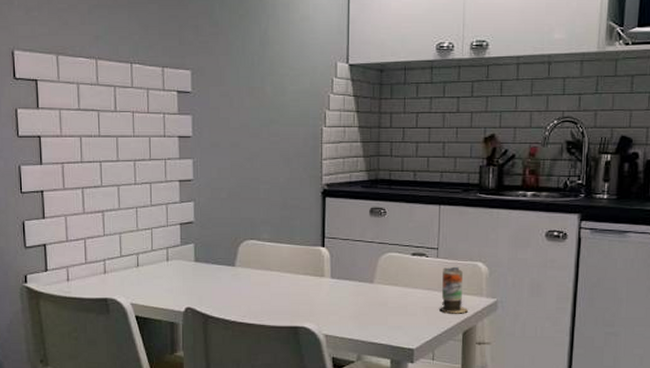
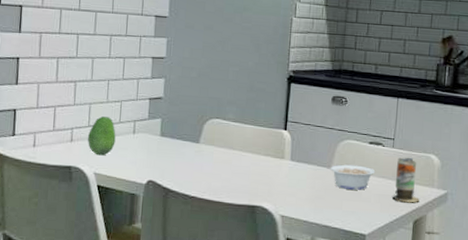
fruit: none [120,246,150,286] -> present [87,116,116,156]
legume: none [366,278,420,304] -> present [324,164,376,190]

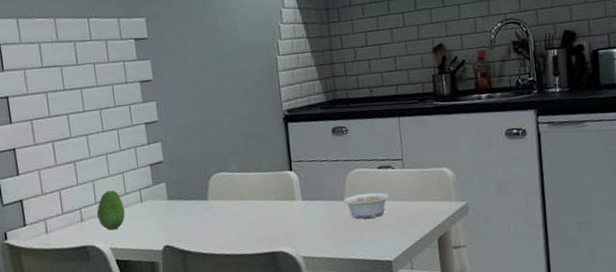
can: present [392,157,419,203] -> none [410,174,440,221]

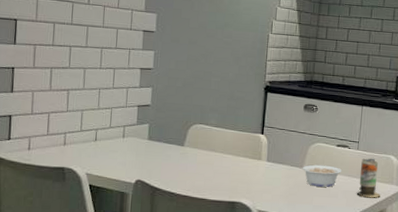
fruit: present [96,190,125,231] -> none [79,122,107,158]
can: none [410,174,440,221] -> present [357,158,380,198]

